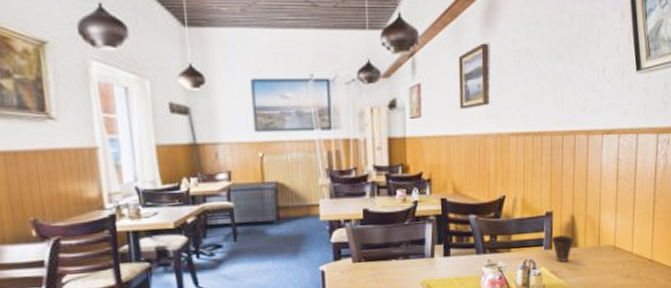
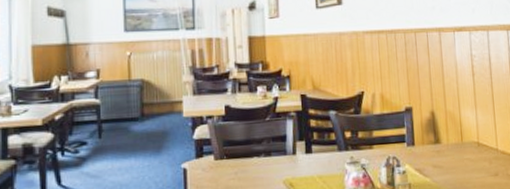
cup: present [551,234,575,262] -> none [413,130,437,159]

